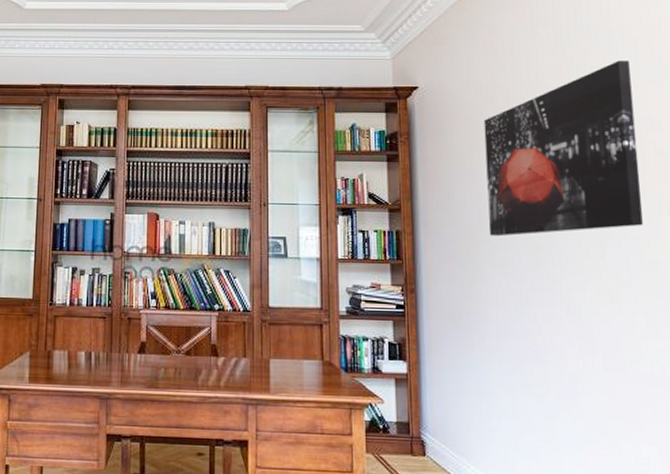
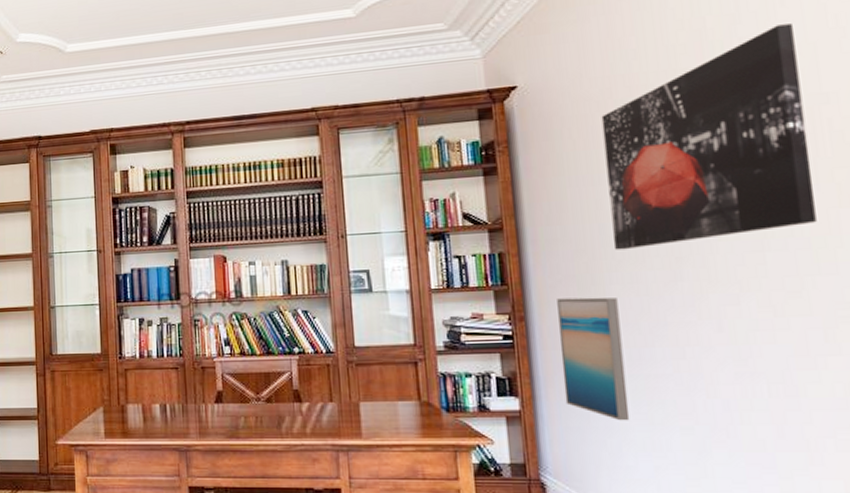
wall art: none [442,275,496,387] -> present [557,297,630,421]

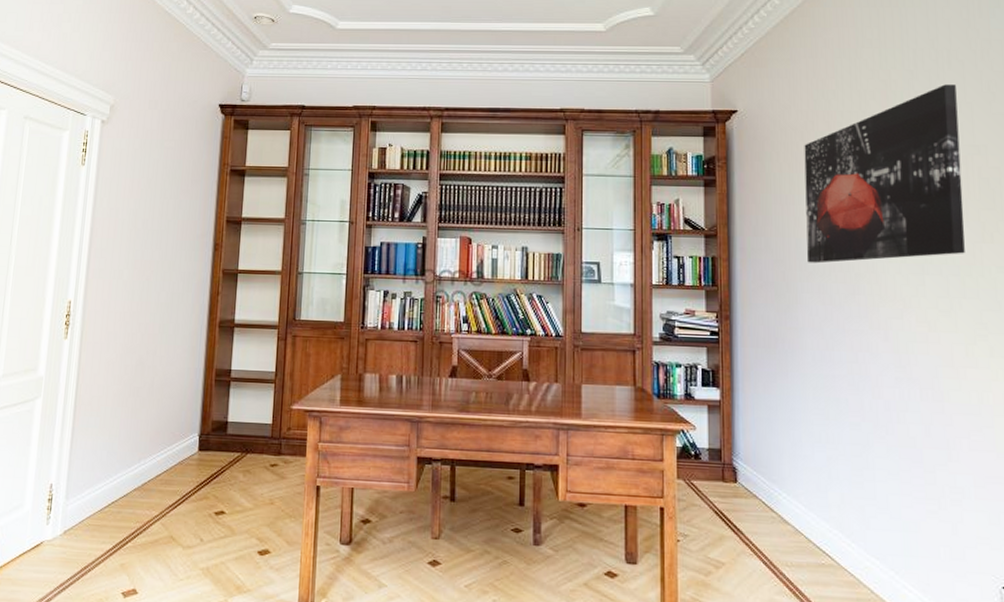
wall art: present [557,297,630,421] -> none [757,302,810,415]

